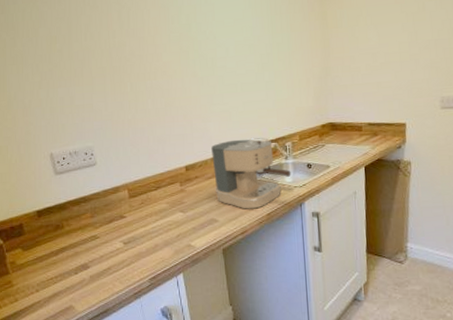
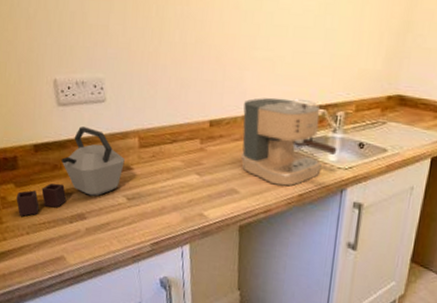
kettle: none [24,188,118,276] -> present [16,126,125,216]

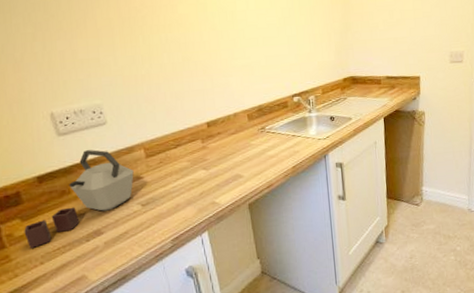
coffee maker: present [241,97,337,186] -> none [234,91,315,163]

